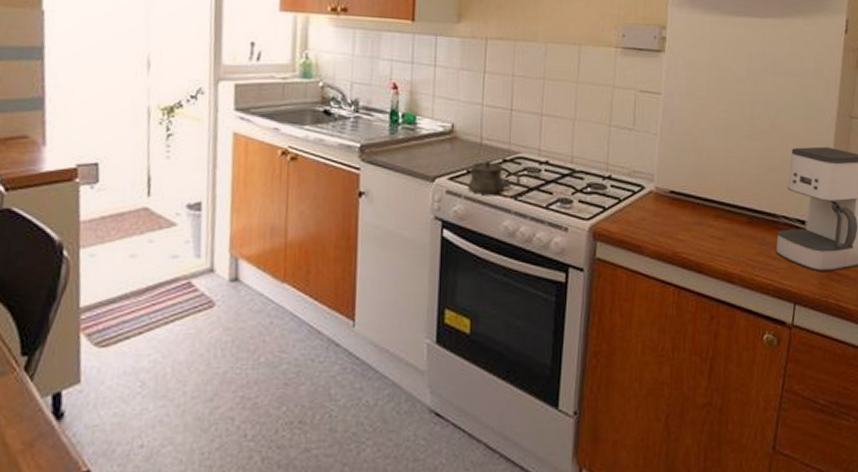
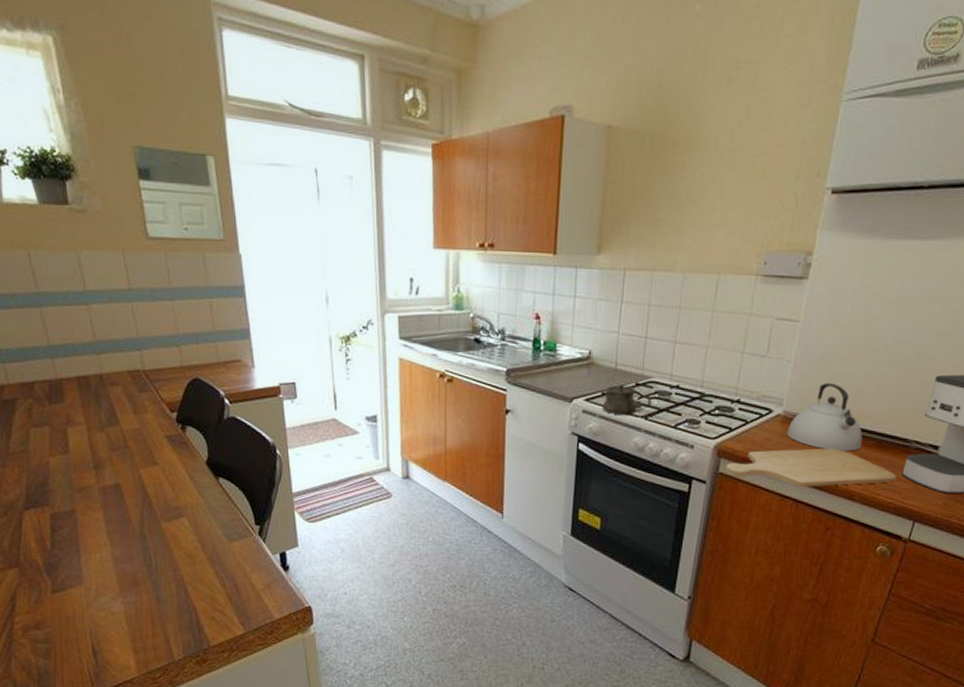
chopping board: none [602,227,772,271] -> present [725,448,897,487]
kettle: none [661,157,735,229] -> present [787,383,863,451]

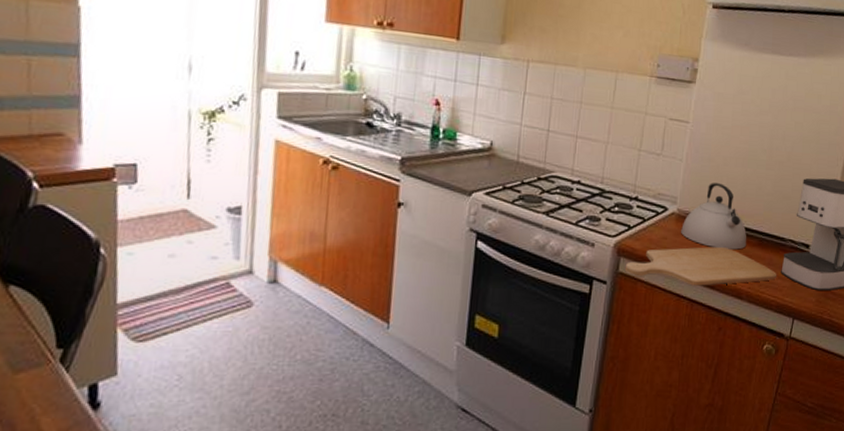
cooking pot: present [602,384,652,416] -> none [503,178,554,212]

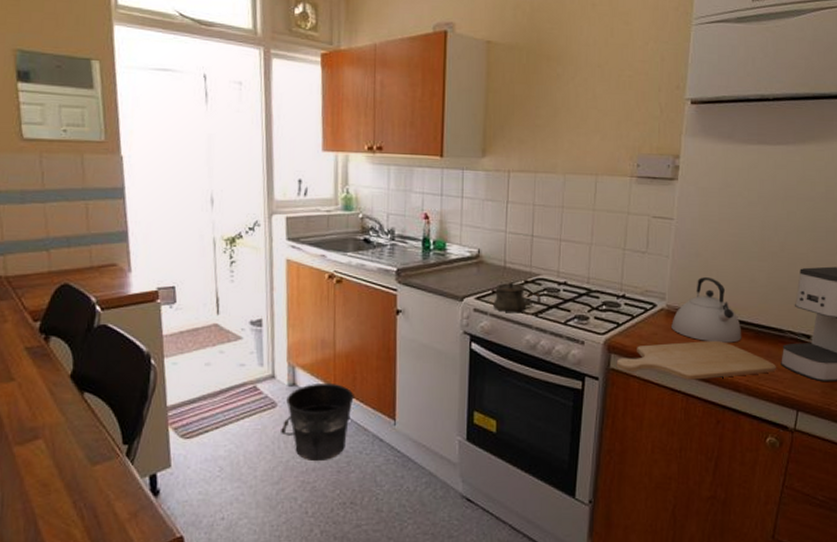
bucket: none [255,280,344,367] -> present [281,382,354,460]
cooking pot: none [503,178,554,212] -> present [493,282,542,314]

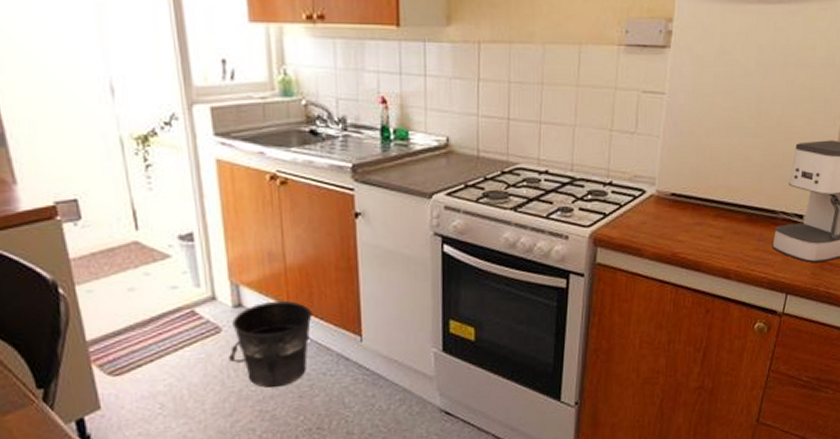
cooking pot: present [493,282,542,314] -> none [467,173,521,209]
chopping board: present [616,341,777,380] -> none [602,227,768,270]
kettle: present [672,277,742,343] -> none [661,158,734,229]

